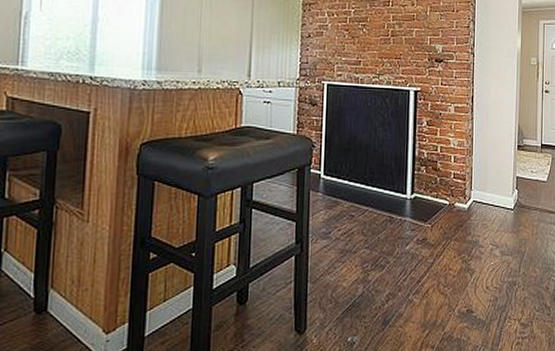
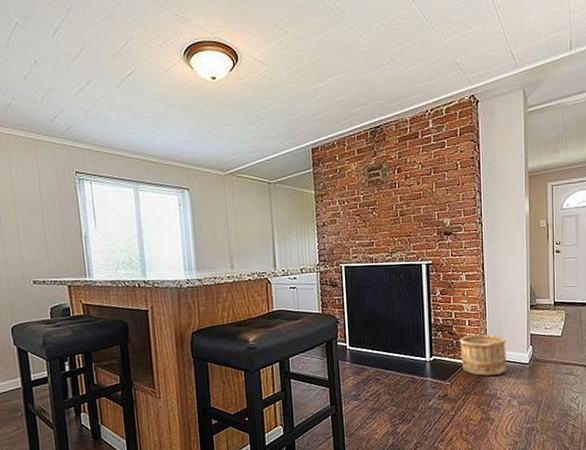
wooden bucket: none [443,172,492,220] -> present [459,334,507,376]

